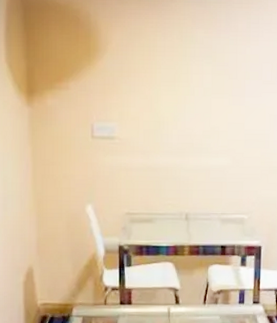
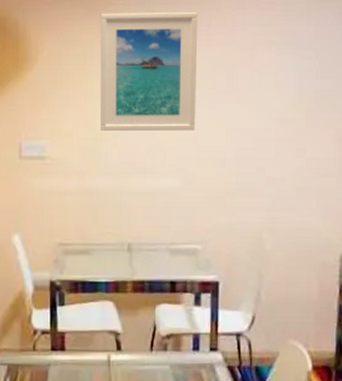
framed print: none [162,9,248,116] -> present [100,12,198,131]

